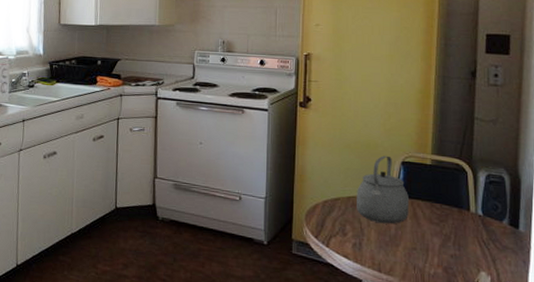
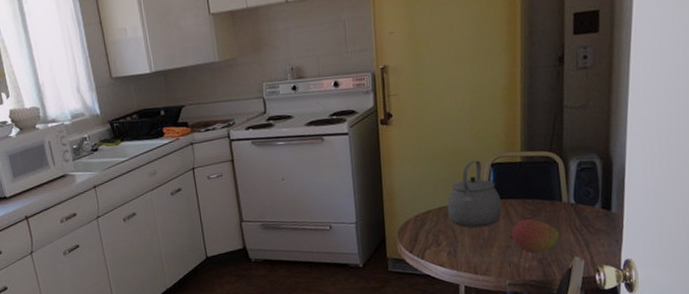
fruit: none [415,223,466,261] -> present [509,219,560,253]

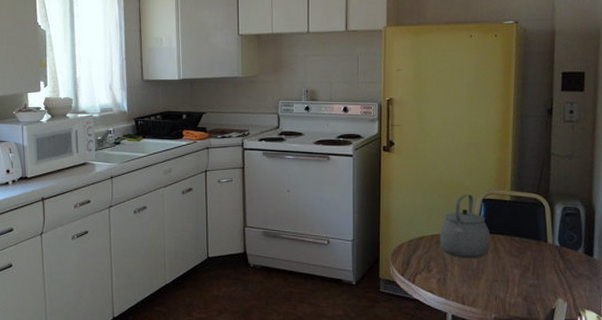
fruit: present [509,219,560,253] -> none [496,256,544,290]

